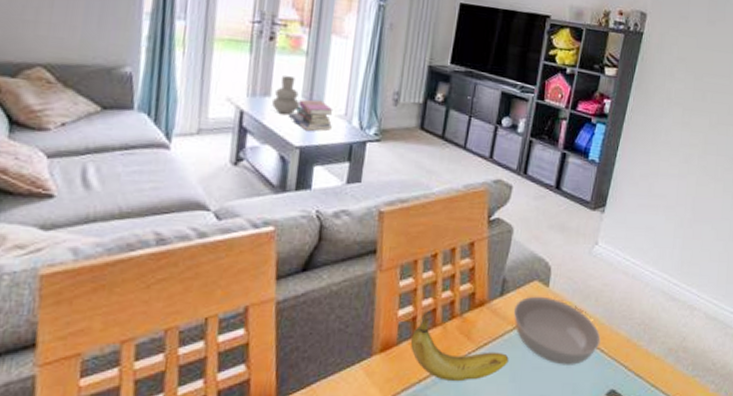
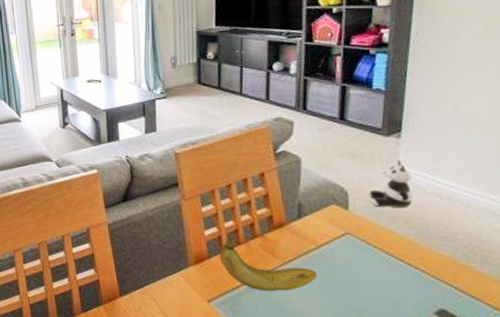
vase: present [272,76,299,114] -> none [81,59,100,87]
books: present [288,99,333,132] -> none [93,73,126,98]
bowl: present [513,296,601,365] -> none [314,218,419,283]
stuffed animal: none [569,235,608,286] -> present [368,160,412,209]

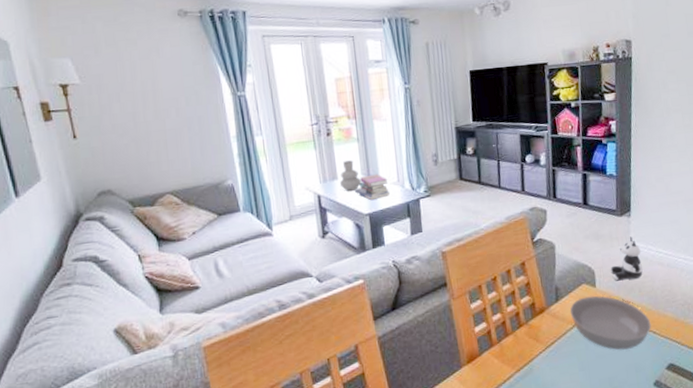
vase: none [81,59,100,87] -> present [340,160,361,191]
books: none [93,73,126,98] -> present [354,174,390,201]
fruit: present [219,230,317,292] -> none [489,323,575,378]
bowl: none [314,218,419,283] -> present [569,295,652,350]

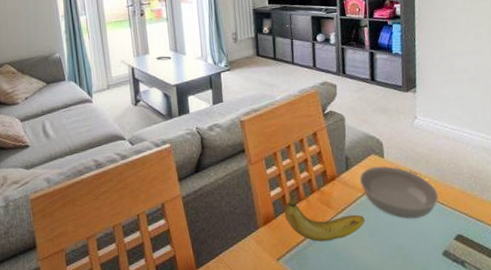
vase: present [340,160,361,191] -> none [151,37,169,64]
books: present [354,174,390,201] -> none [163,49,194,73]
fruit: none [489,323,575,378] -> present [284,188,365,242]
stuffed animal: present [610,236,643,281] -> none [397,111,429,153]

